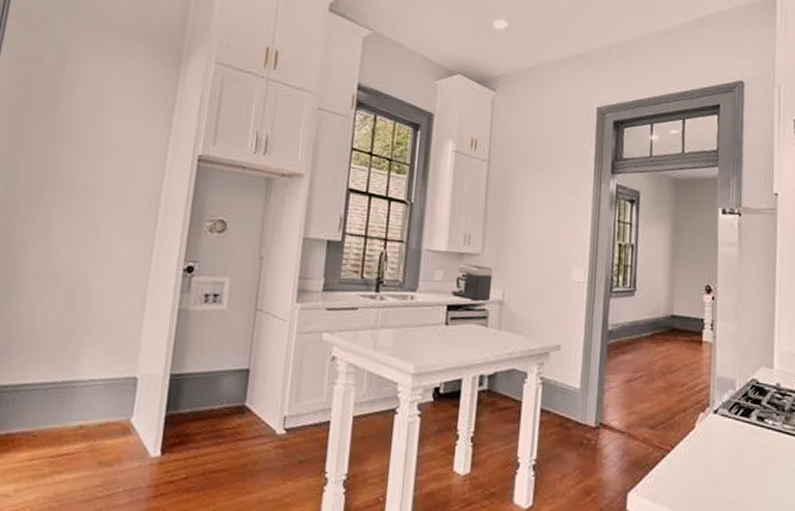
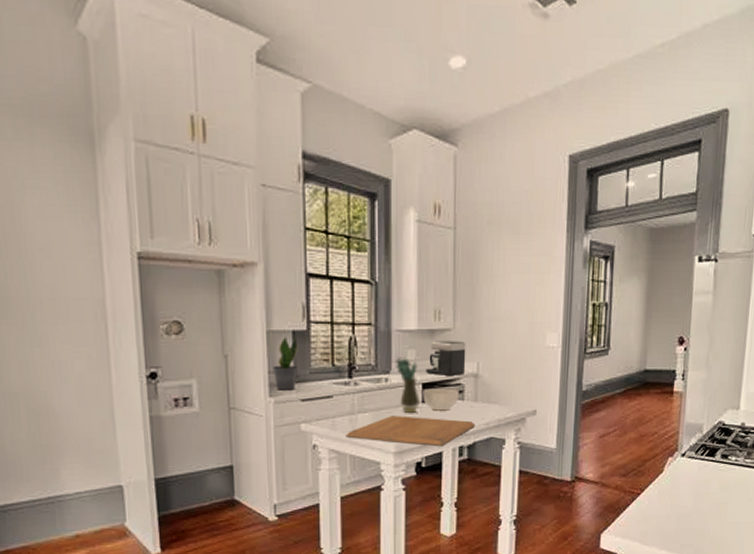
potted plant: none [303,245,331,298] -> present [273,337,298,390]
chopping board: none [365,335,498,374] -> present [345,416,476,447]
vase: none [422,276,444,334] -> present [396,357,420,413]
bowl: none [447,310,484,336] -> present [423,388,460,411]

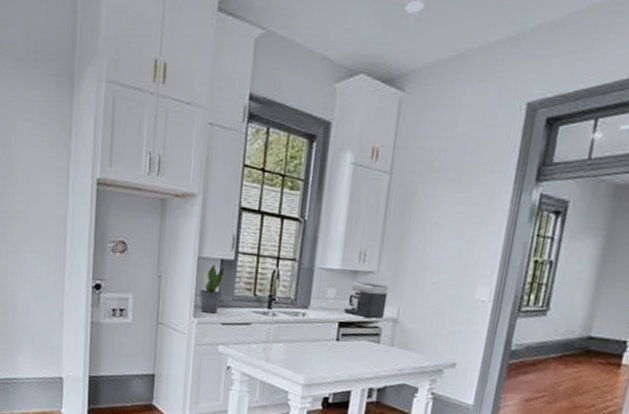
chopping board: present [345,416,476,447] -> none [258,349,389,386]
vase: present [396,357,420,413] -> none [314,294,336,349]
bowl: present [423,388,460,411] -> none [338,327,376,352]

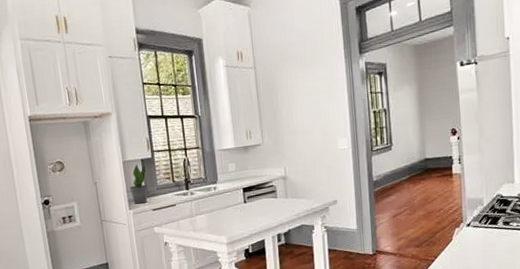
coffee maker: present [344,282,389,319] -> none [244,152,276,181]

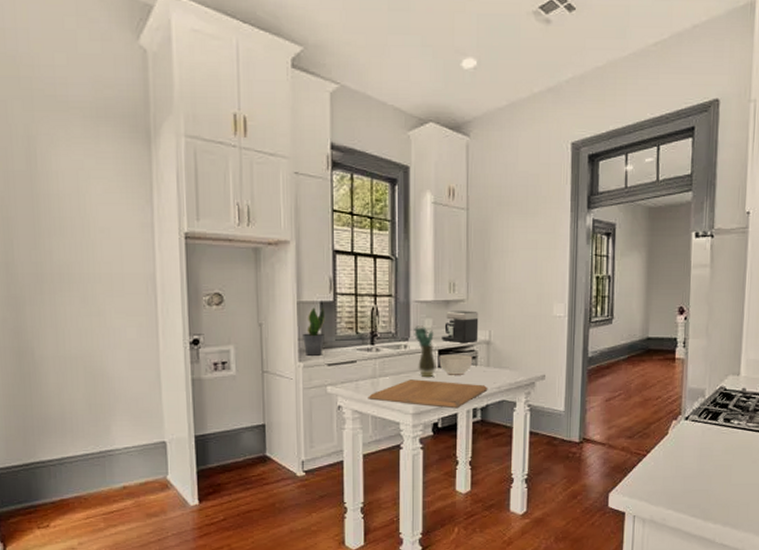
chopping board: none [188,213,289,236] -> present [368,379,488,409]
vase: none [220,169,243,212] -> present [414,325,436,377]
coffee maker: none [244,152,276,181] -> present [442,311,479,344]
bowl: none [244,189,273,208] -> present [439,354,473,375]

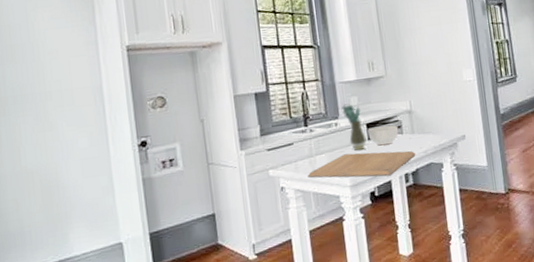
potted plant: present [303,307,325,356] -> none [242,98,262,144]
coffee maker: present [442,311,479,344] -> none [368,84,401,116]

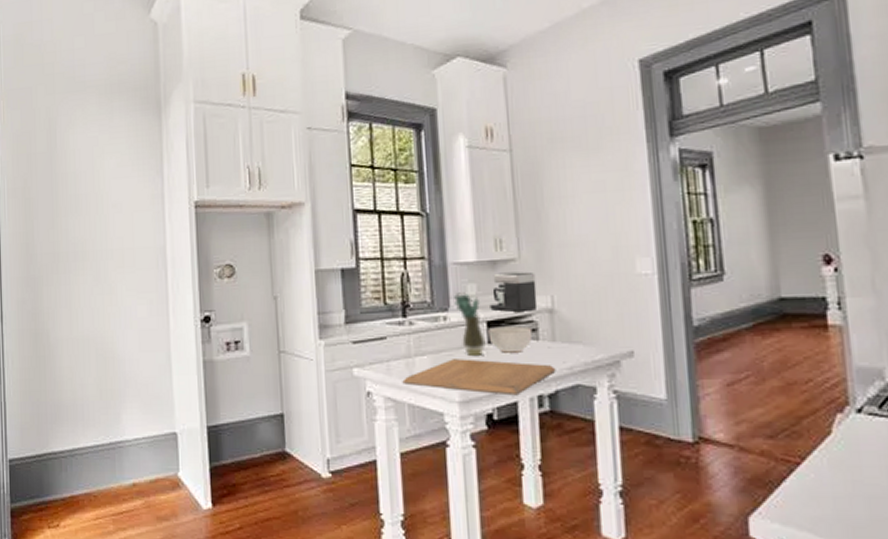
coffee maker: none [368,84,401,116] -> present [490,271,538,313]

